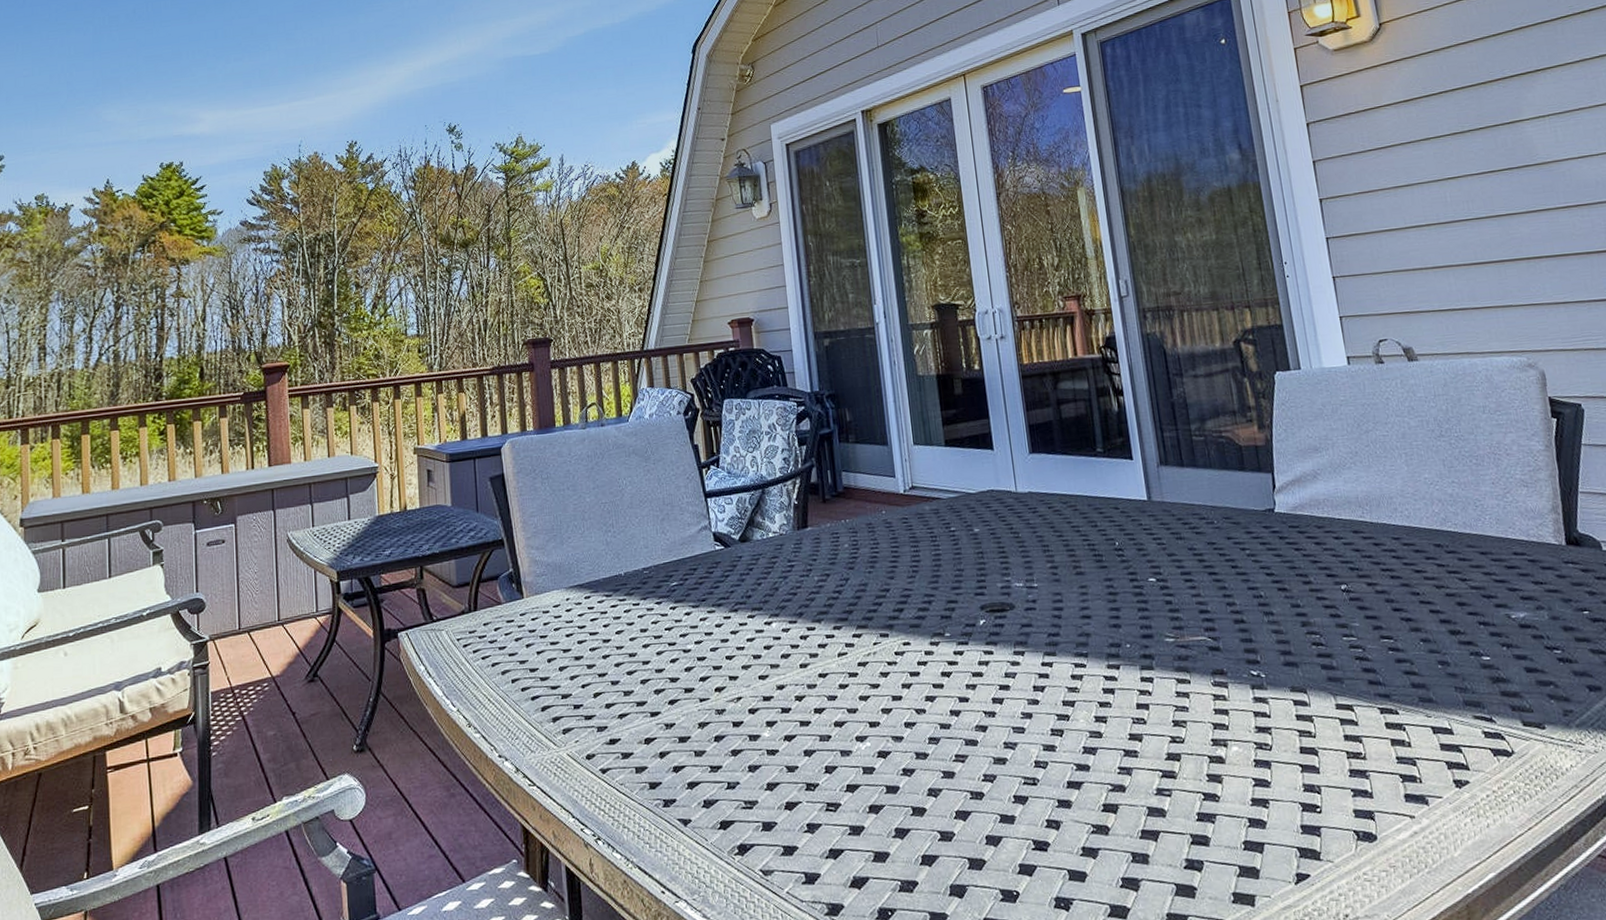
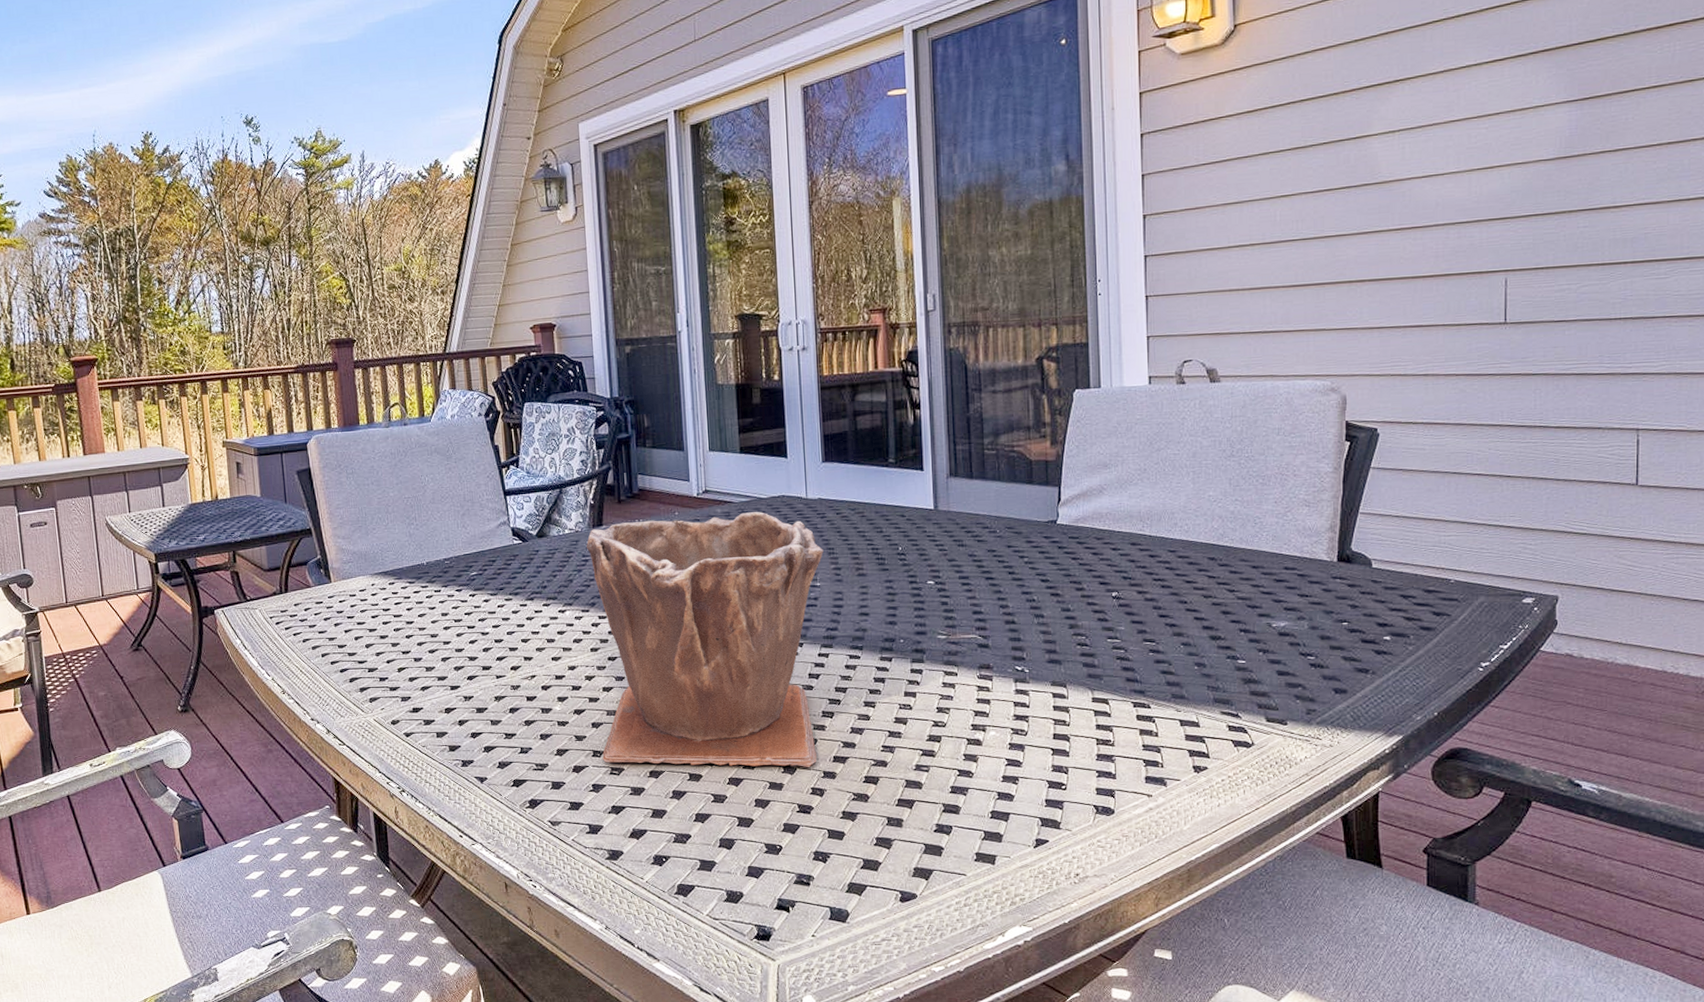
plant pot: none [792,508,1049,797] -> present [586,512,823,767]

